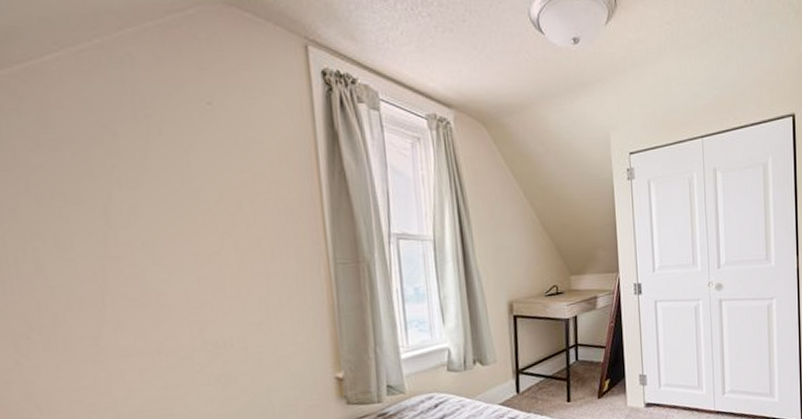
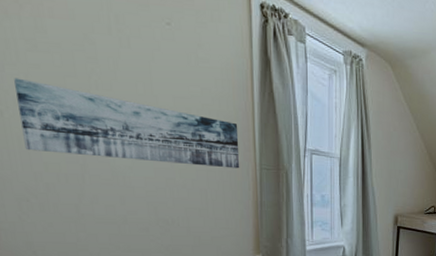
wall art: none [10,185,309,274] -> present [14,78,240,169]

